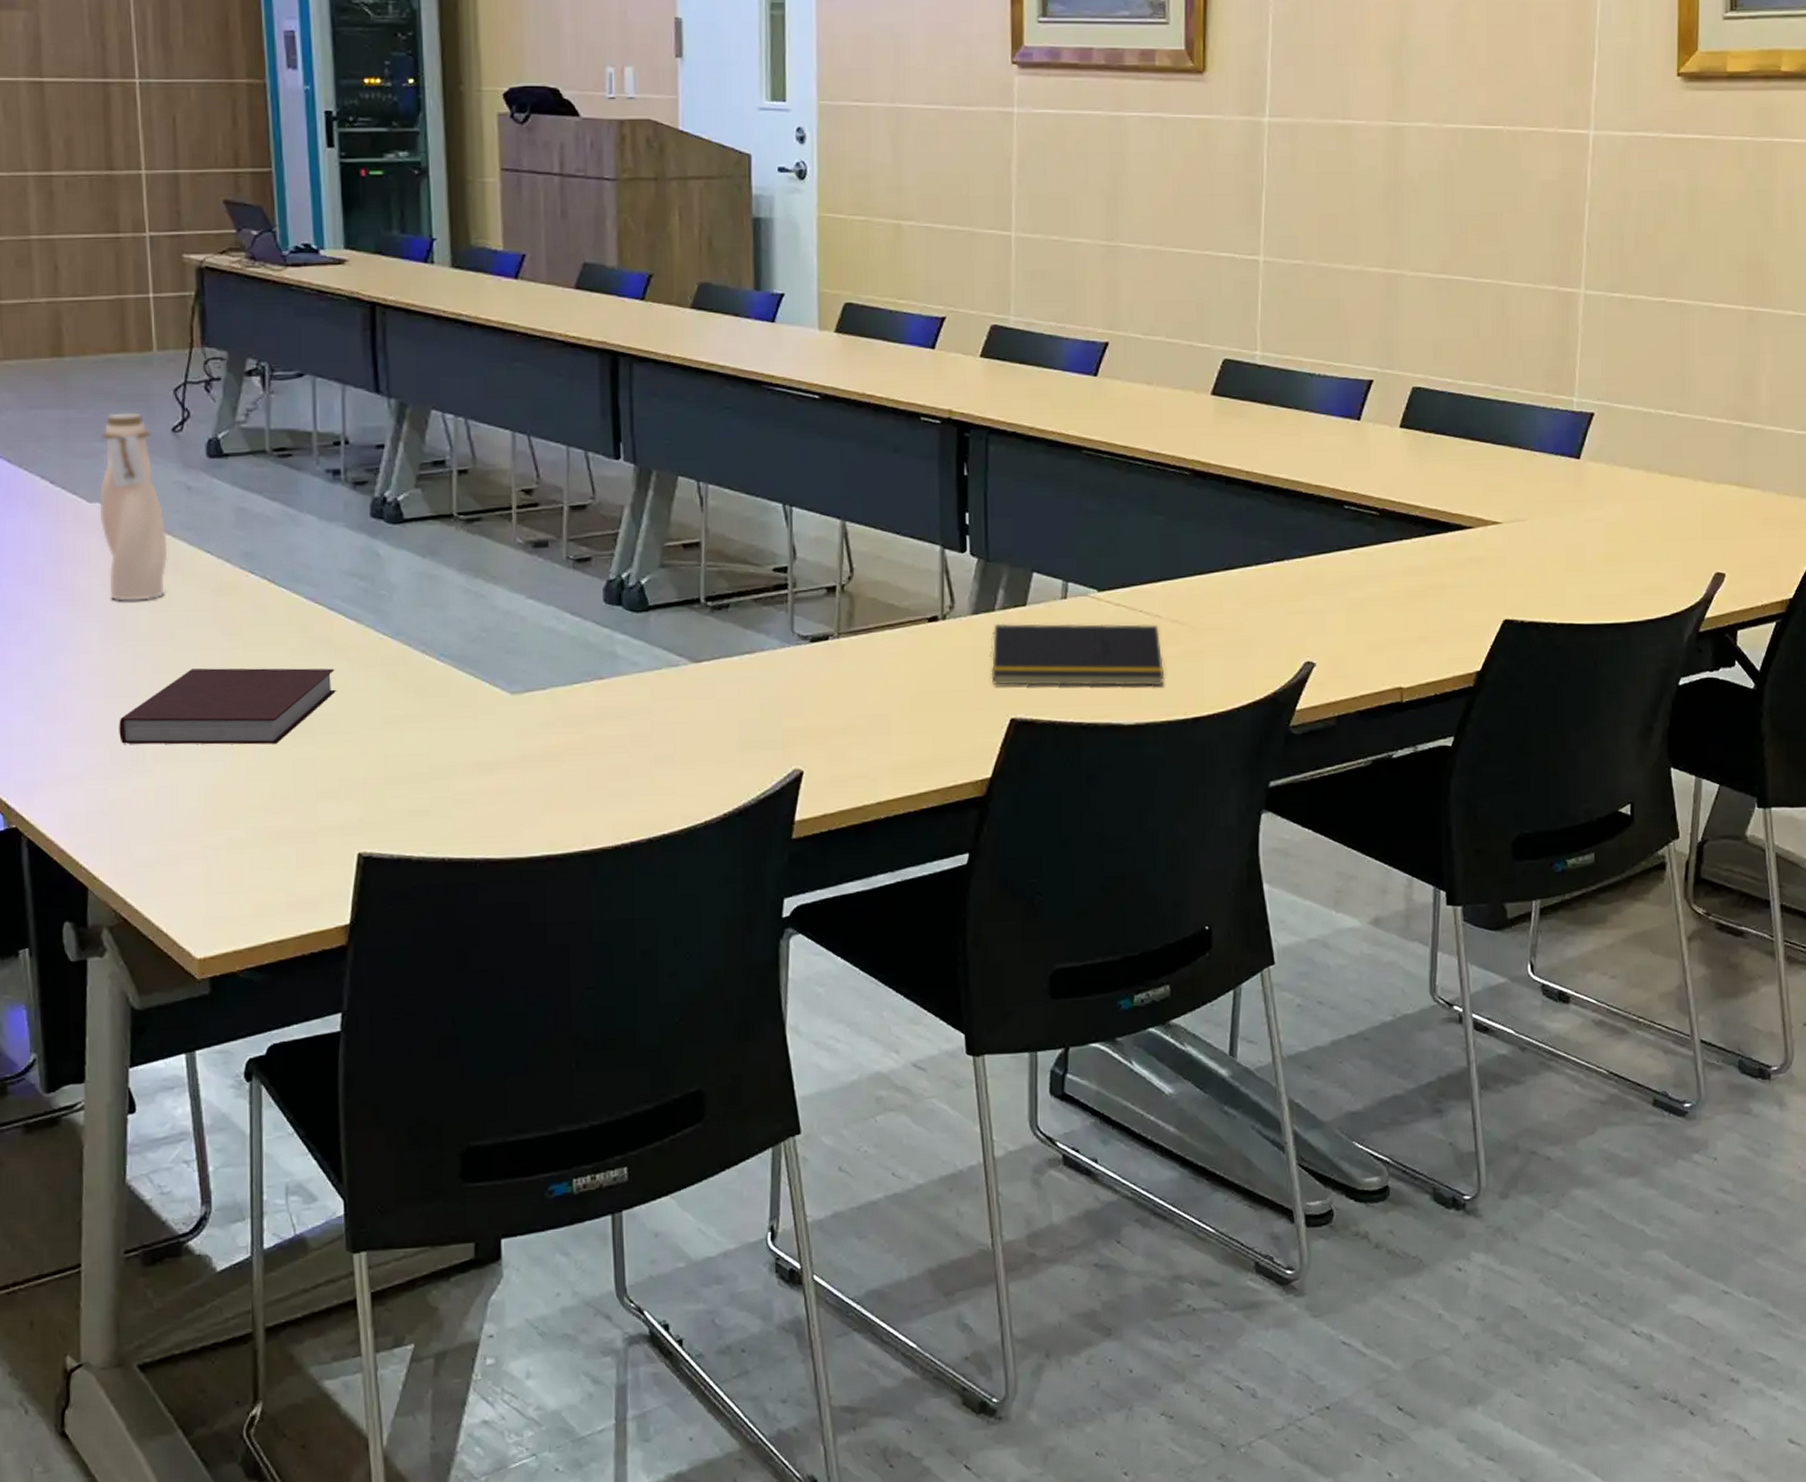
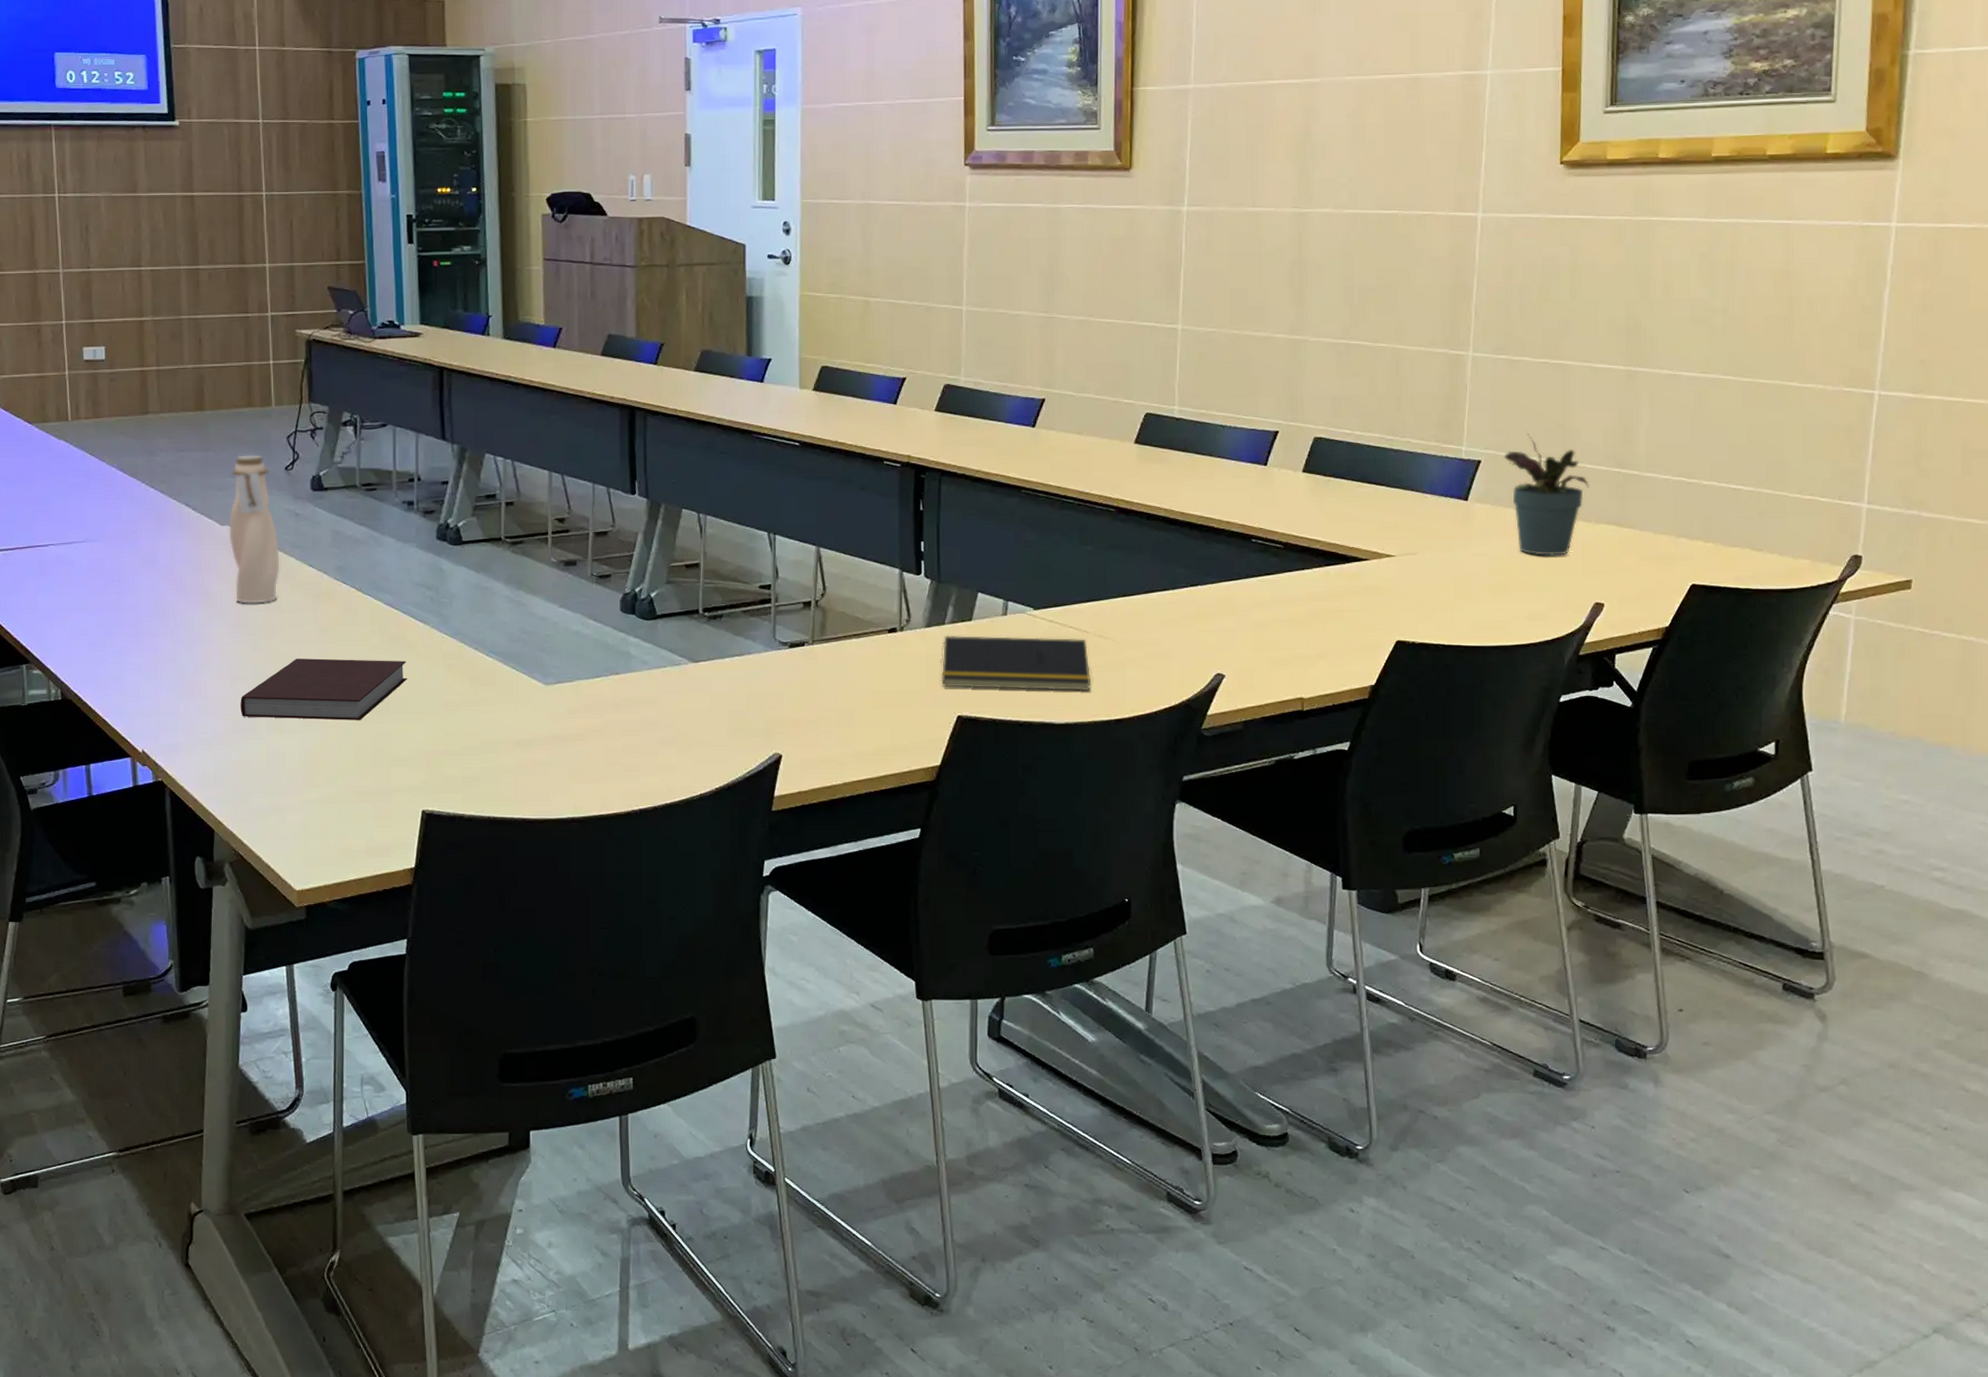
potted plant: none [1618,382,1709,521] -> present [1504,433,1589,556]

